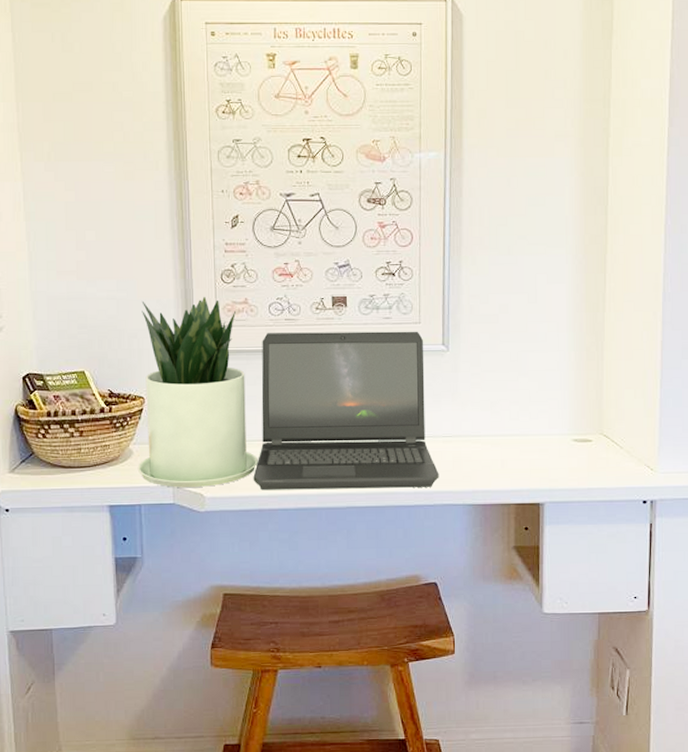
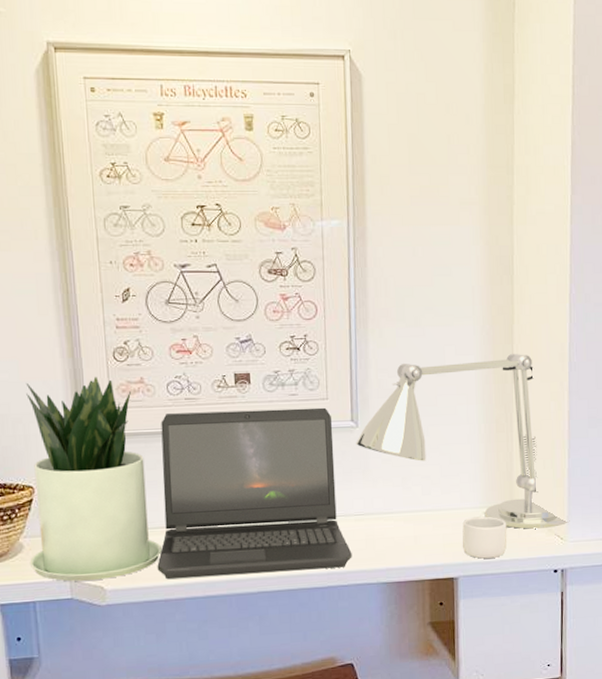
desk lamp: none [446,282,661,458] -> present [356,353,570,529]
mug: none [549,443,595,486] -> present [462,516,507,559]

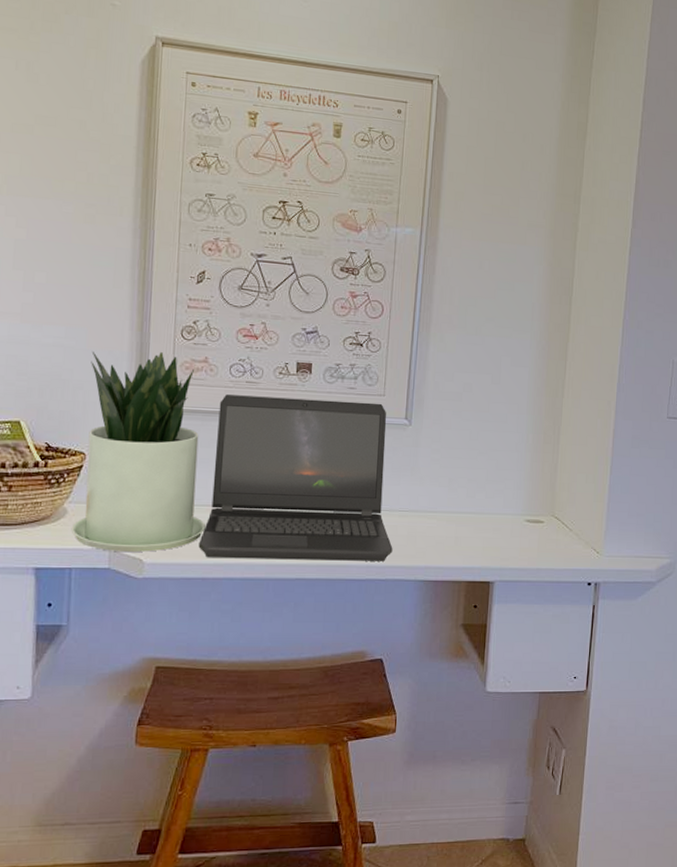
desk lamp: present [356,353,570,529] -> none [407,368,607,541]
mug: present [462,516,507,559] -> none [501,523,546,565]

